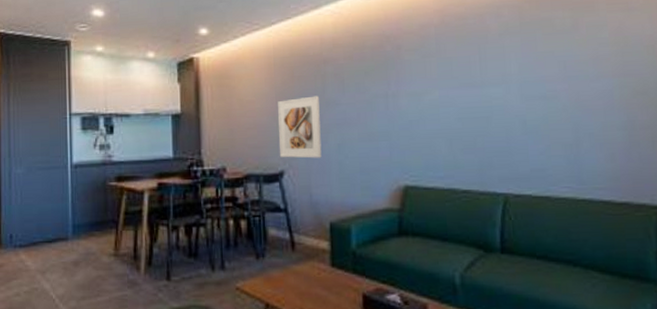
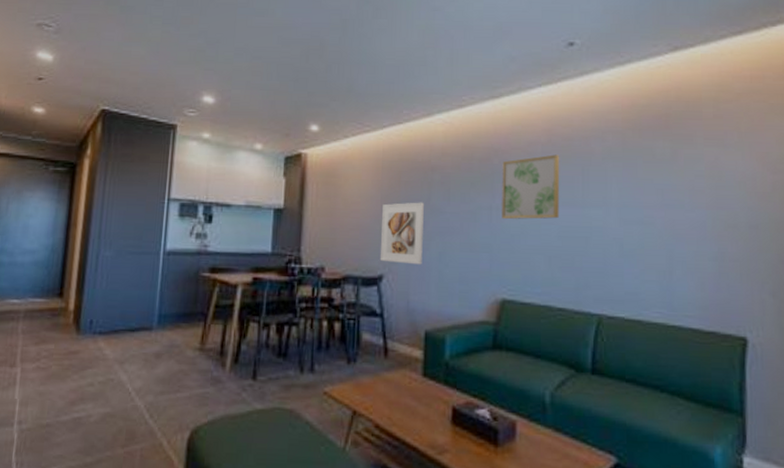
wall art: none [395,35,457,106] -> present [502,154,560,220]

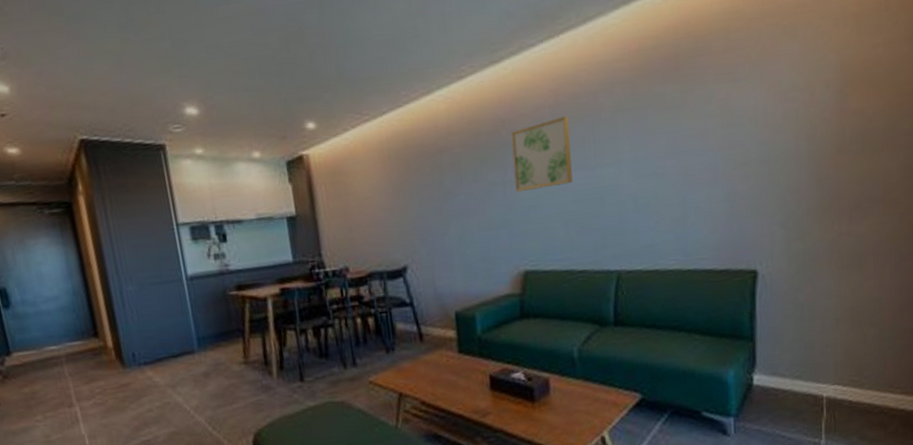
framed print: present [379,202,424,265] -> none [395,187,444,253]

